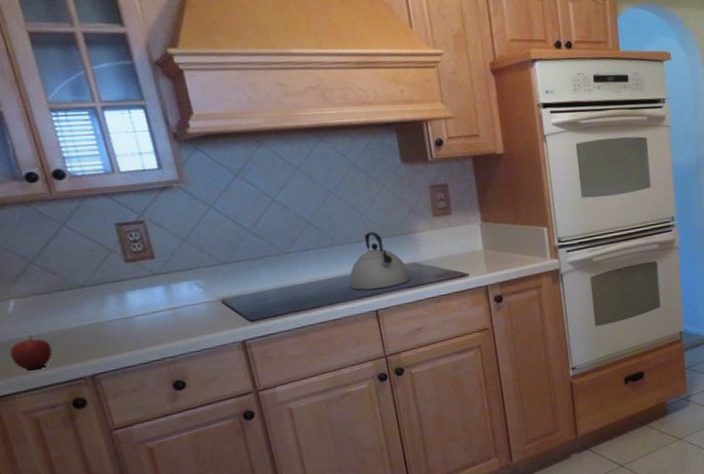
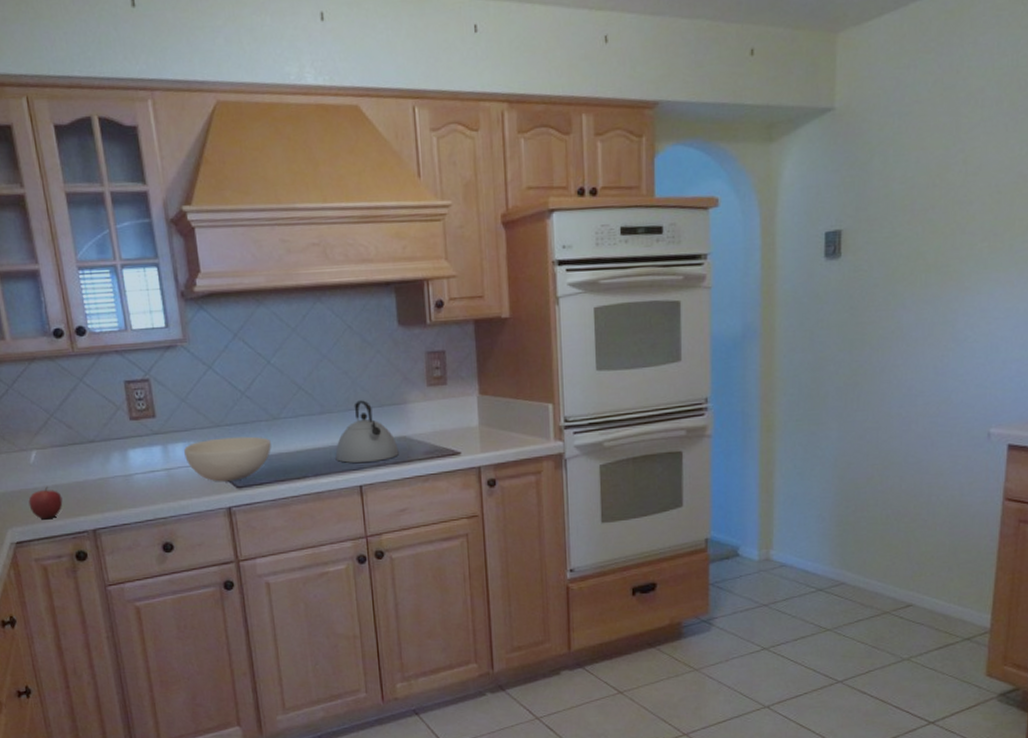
bowl: none [189,271,284,318] -> present [184,436,271,482]

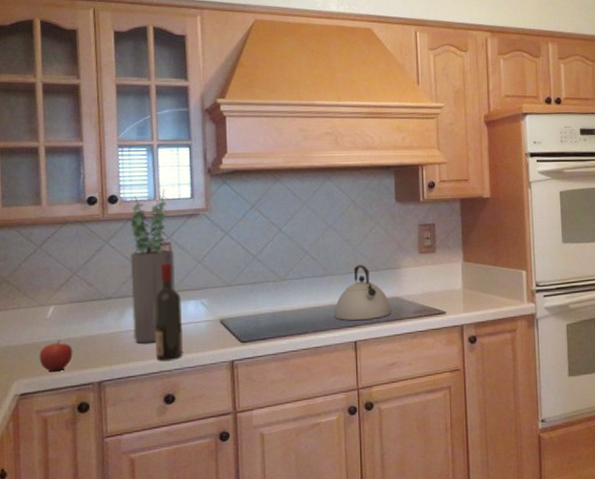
vase: none [102,317,161,490] -> present [129,189,176,344]
wine bottle: none [139,401,178,510] -> present [154,263,184,363]
bowl: present [184,436,271,482] -> none [195,295,276,337]

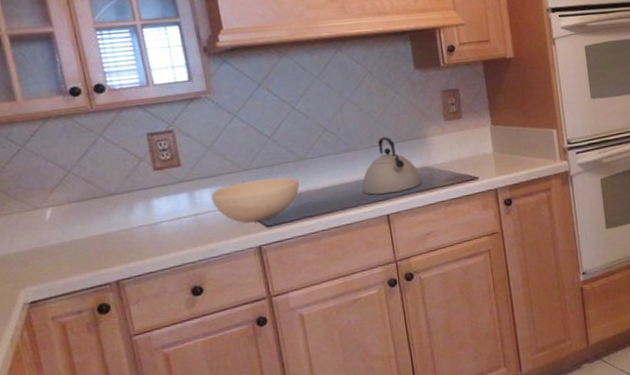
fruit: present [39,339,73,372] -> none [43,242,83,276]
vase: present [129,189,176,344] -> none [122,73,186,238]
wine bottle: present [154,263,184,363] -> none [163,151,206,256]
bowl: none [195,295,276,337] -> present [211,177,300,223]

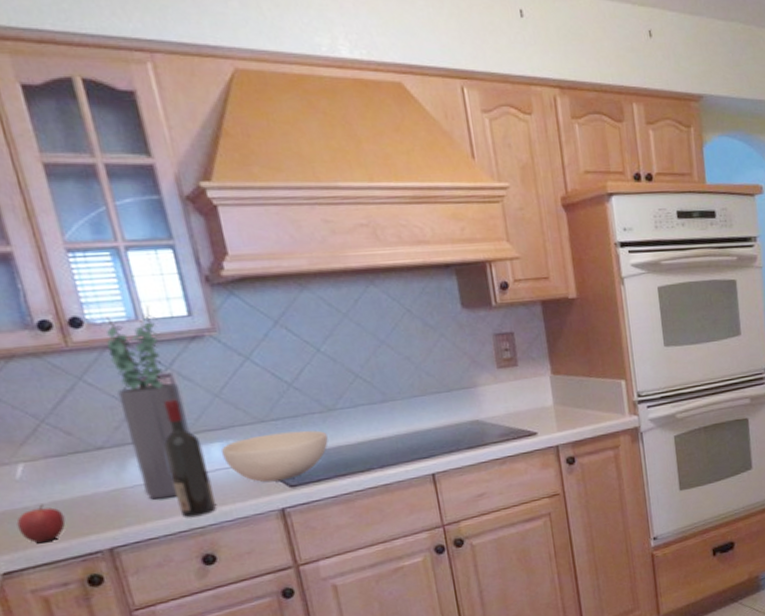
fruit: none [43,242,83,276] -> present [16,504,66,544]
vase: none [122,73,186,238] -> present [106,305,190,500]
wine bottle: none [163,151,206,256] -> present [163,399,218,519]
kettle: present [362,137,422,195] -> none [402,385,472,452]

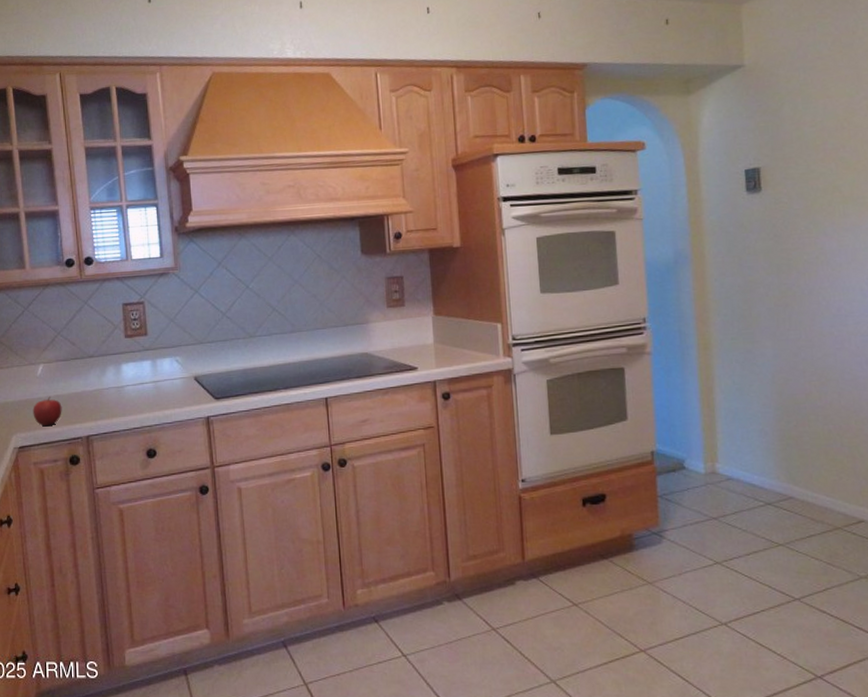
vase: present [106,305,190,500] -> none [105,249,151,400]
wine bottle: present [163,399,218,519] -> none [131,321,162,419]
bowl: present [222,430,329,483] -> none [170,352,247,394]

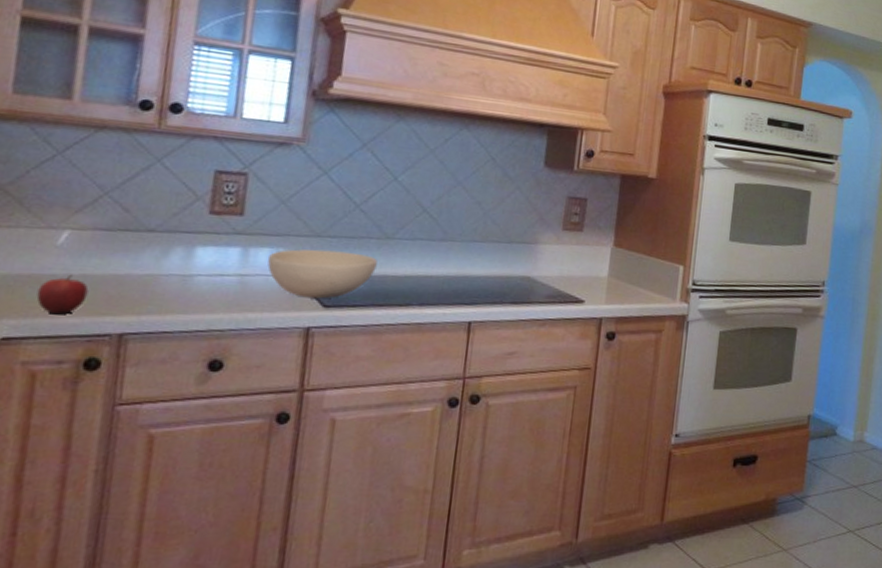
bowl: none [170,352,247,394] -> present [267,249,378,299]

